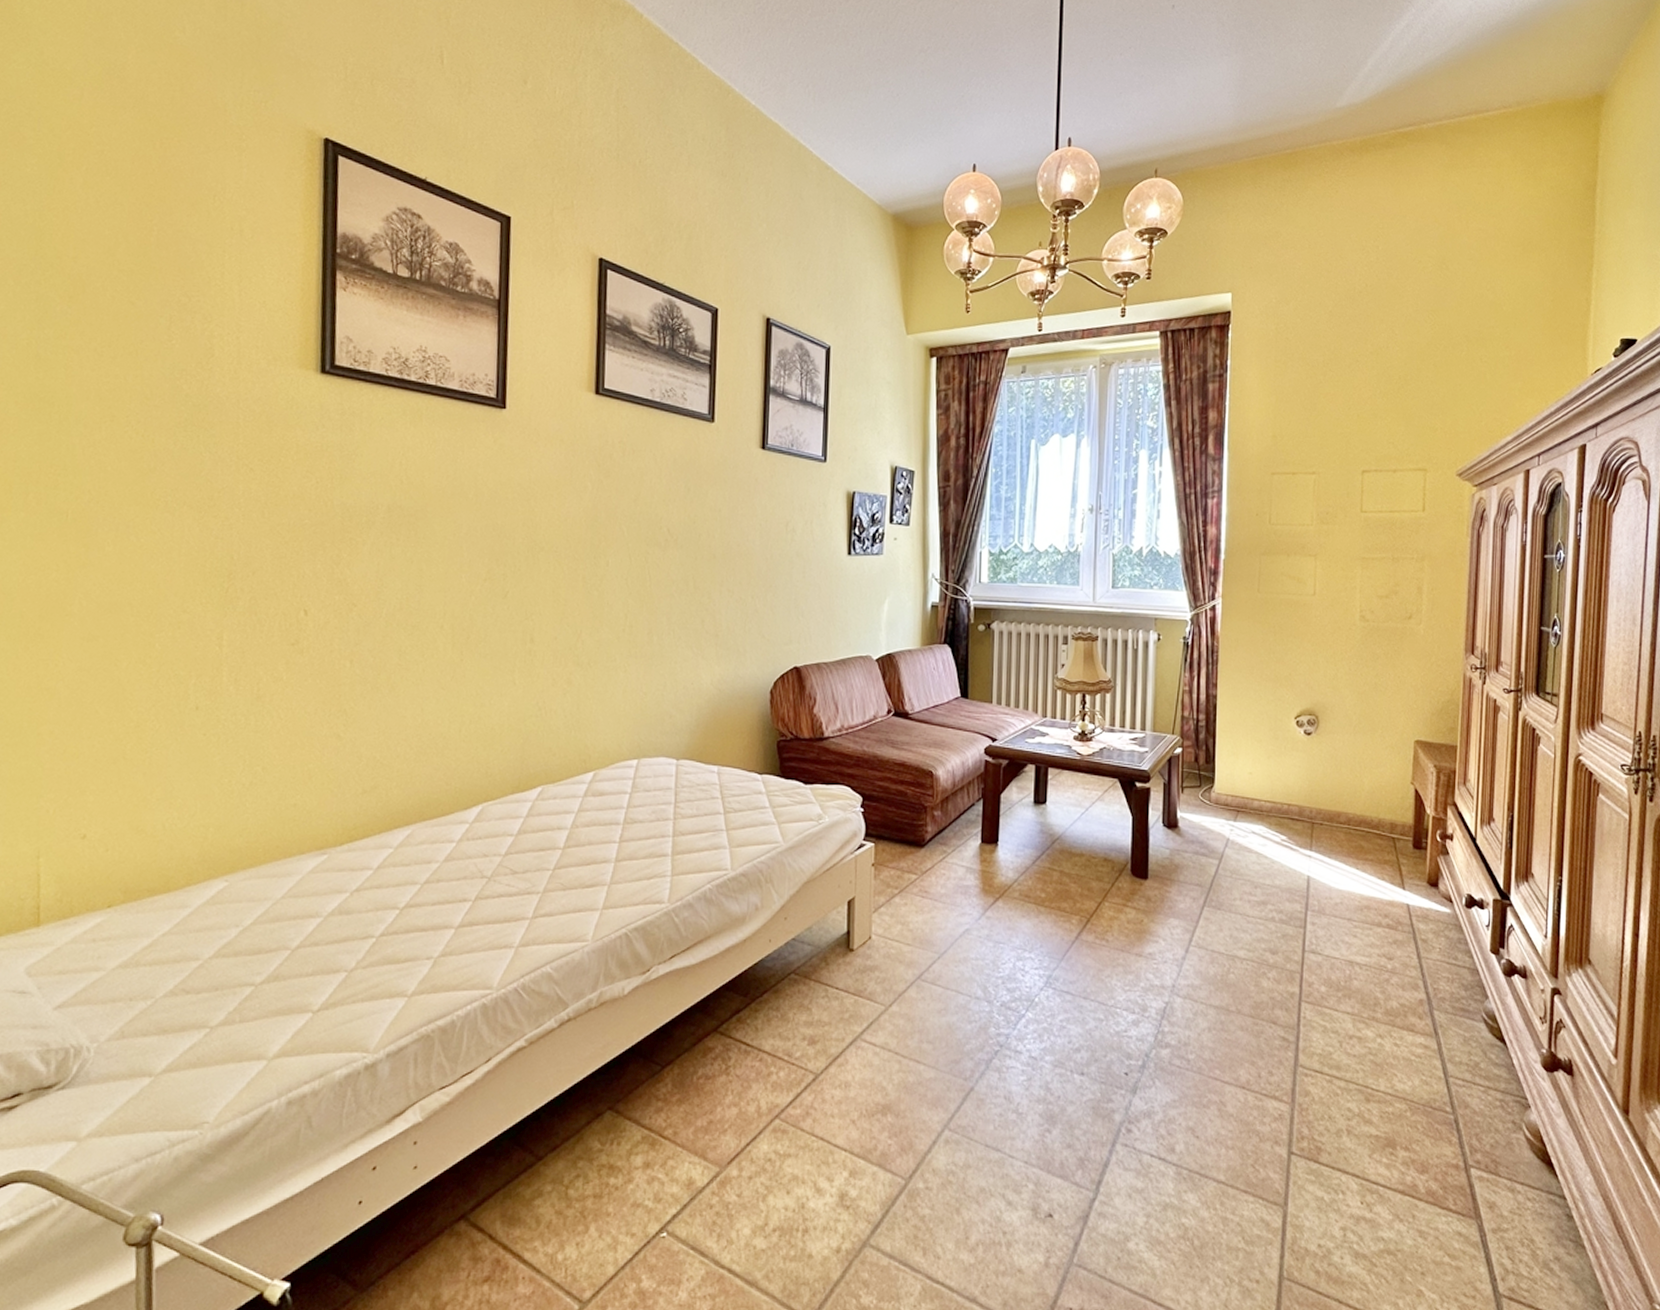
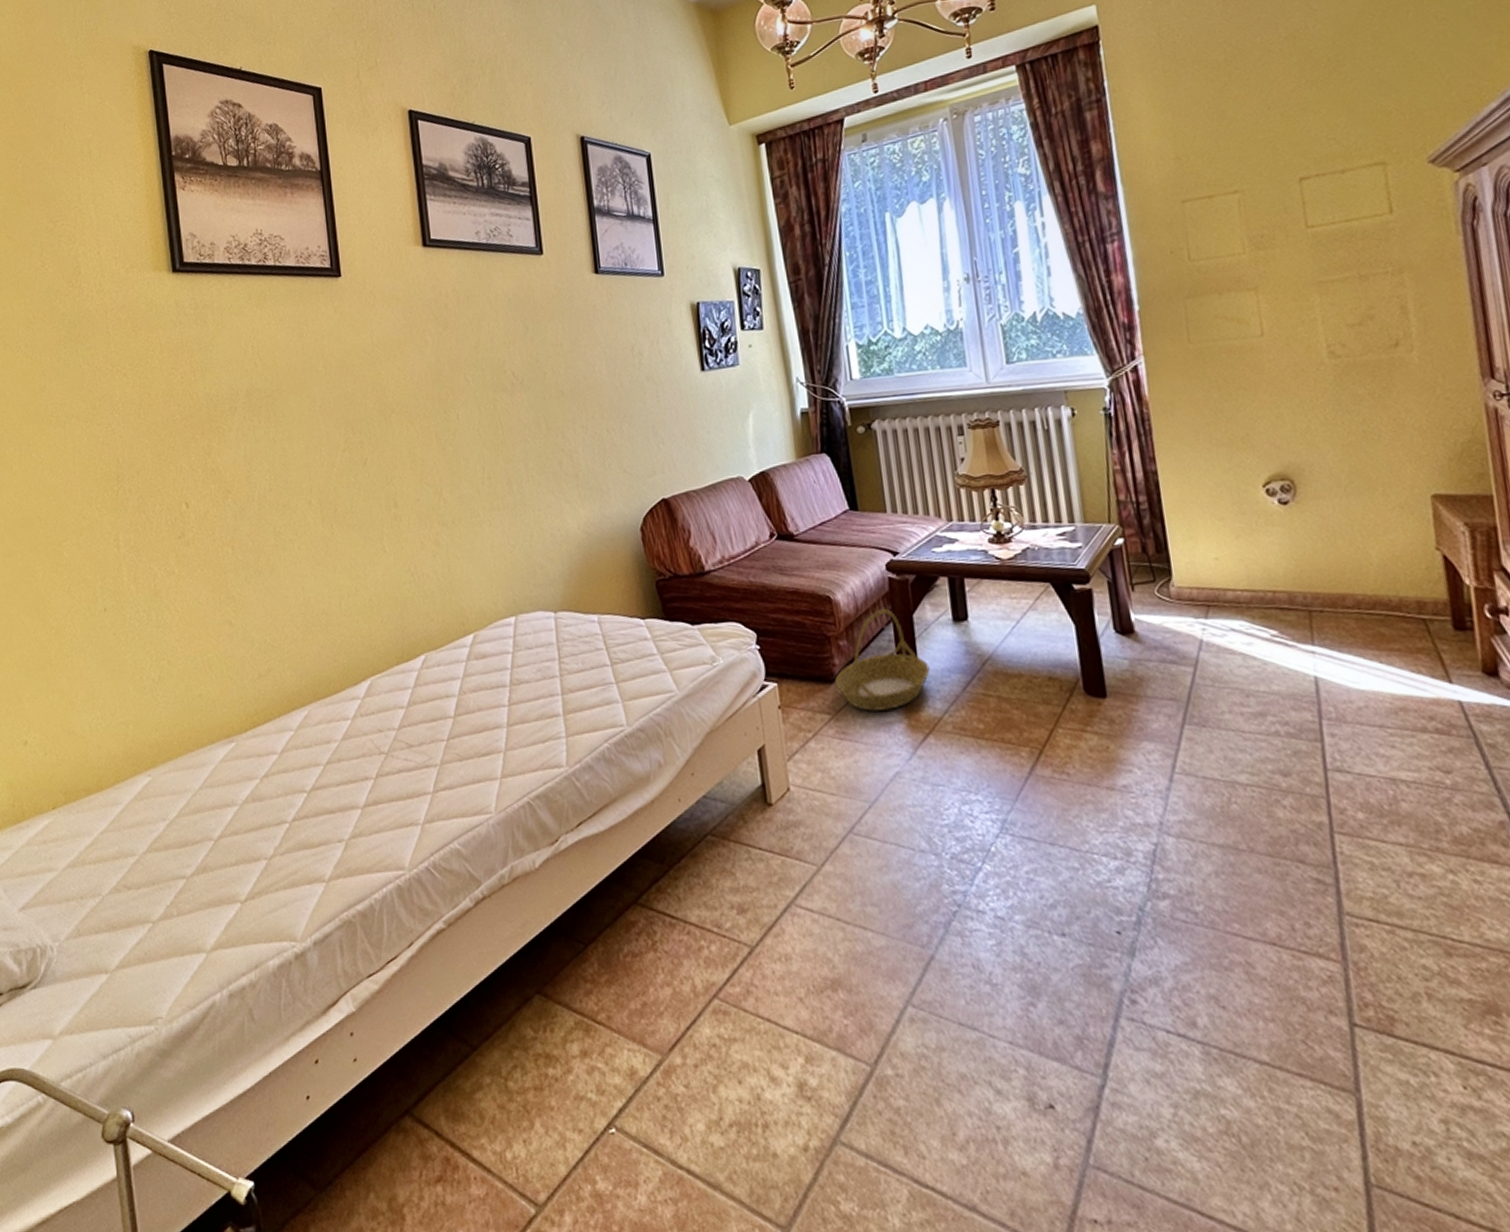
basket: none [926,786,1008,875] -> present [835,608,930,711]

